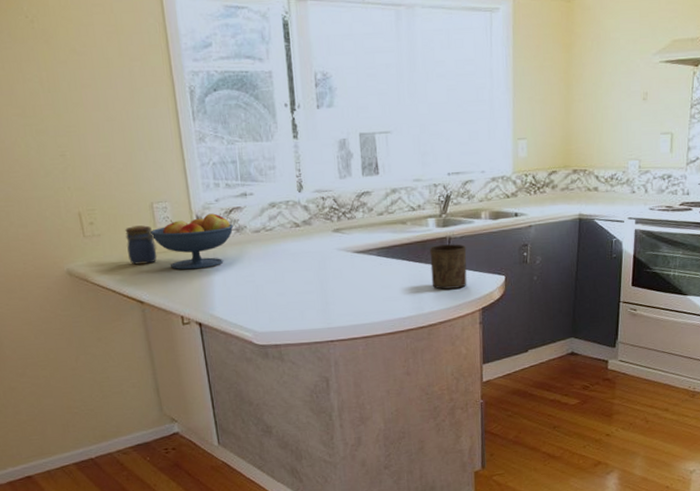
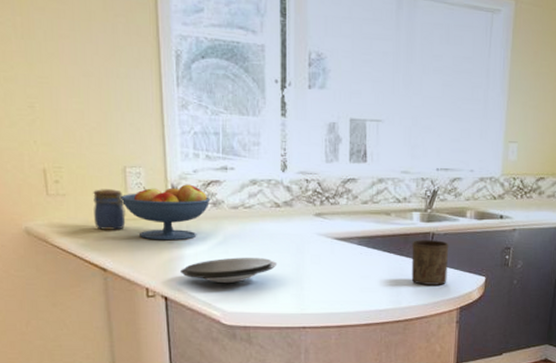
plate: none [211,277,302,306] -> present [181,257,278,284]

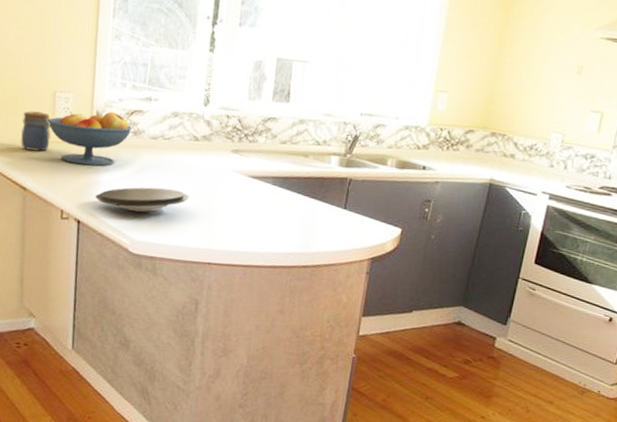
cup: present [411,240,449,285] -> none [323,184,366,233]

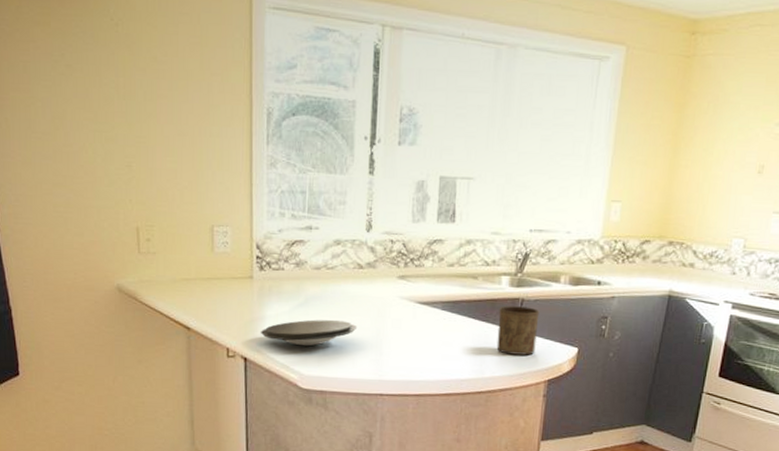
jar: present [21,111,52,152] -> none [181,248,212,289]
fruit bowl: present [48,111,132,166] -> none [207,243,294,301]
cup: none [323,184,366,233] -> present [496,306,540,355]

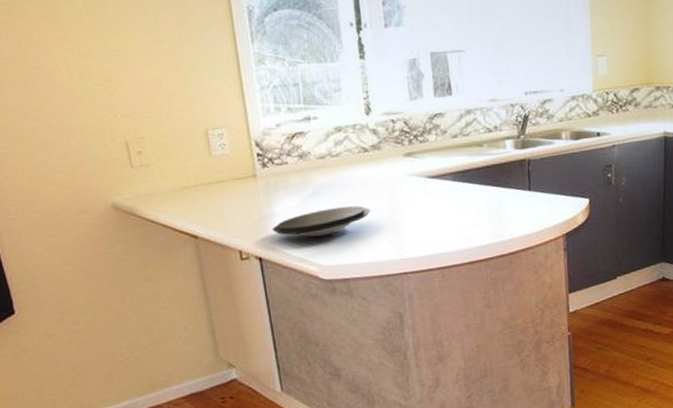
cup: present [496,306,540,355] -> none [508,166,549,215]

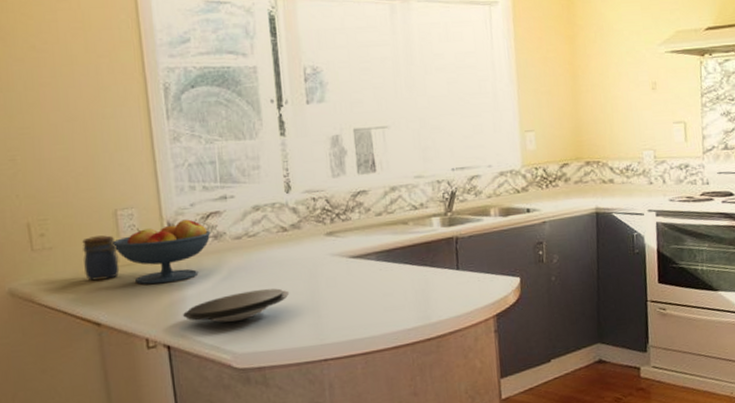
jar: none [177,153,213,196] -> present [82,235,120,281]
fruit bowl: none [205,138,297,201] -> present [113,218,211,285]

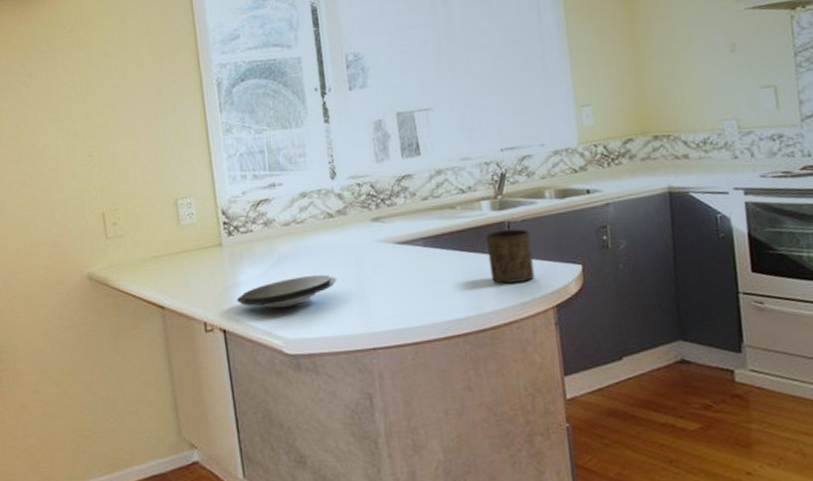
jar: present [82,235,120,281] -> none [148,223,181,266]
fruit bowl: present [113,218,211,285] -> none [174,206,262,270]
cup: none [435,244,479,295] -> present [485,229,535,284]

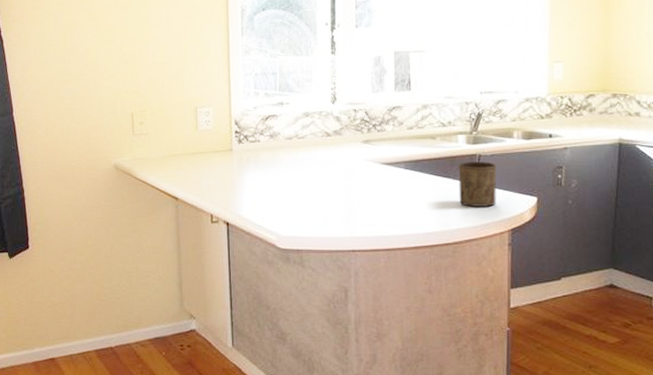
plate: present [237,274,338,309] -> none [241,184,328,209]

